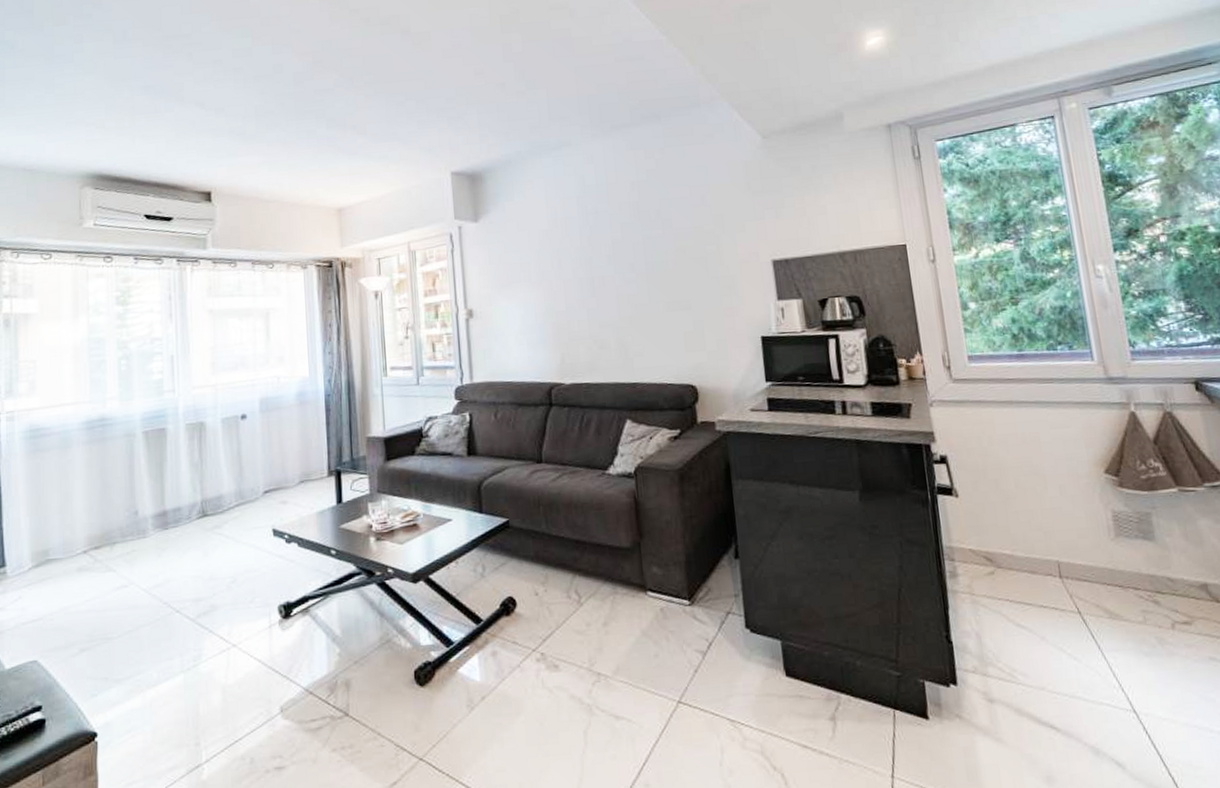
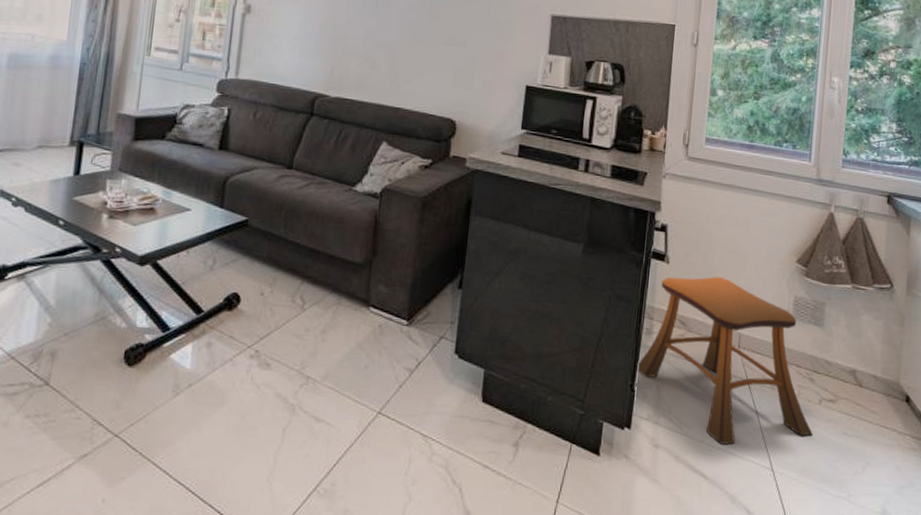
stool: none [947,502,1173,689] -> present [636,276,813,445]

